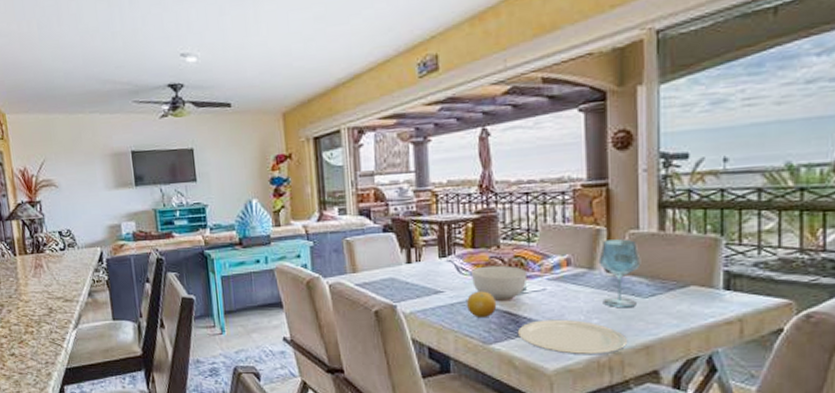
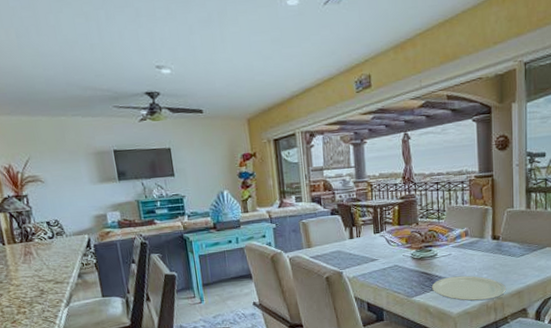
fruit: present [467,291,497,317] -> none [395,257,417,278]
bowl: present [470,265,528,302] -> none [397,237,438,265]
wine glass: present [598,239,641,308] -> none [487,215,515,266]

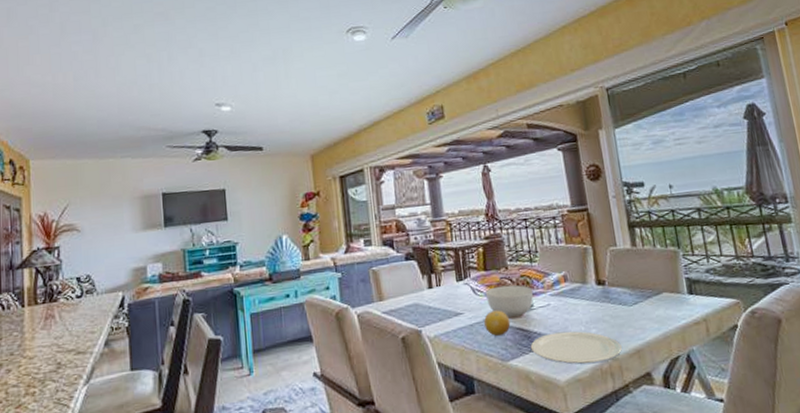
fruit: none [395,257,417,278] -> present [484,310,511,336]
bowl: none [397,237,438,265] -> present [485,284,534,319]

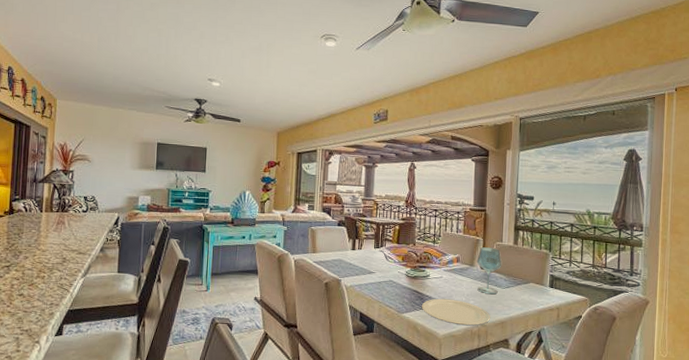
fruit: present [484,310,511,336] -> none [390,274,410,294]
bowl: present [485,284,534,319] -> none [394,257,432,284]
wine glass: none [588,255,625,317] -> present [476,247,502,295]

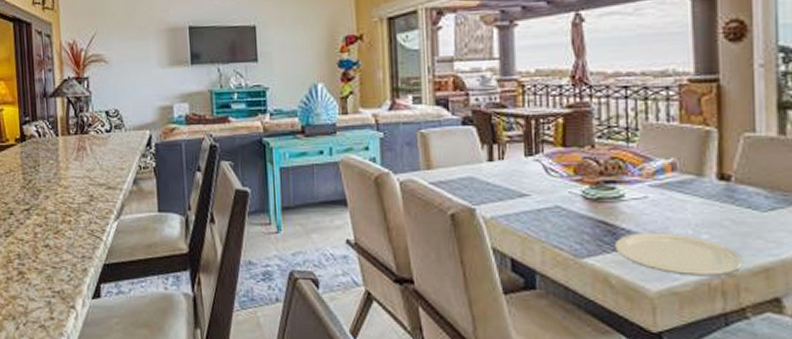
wine glass: present [476,247,502,295] -> none [708,143,759,223]

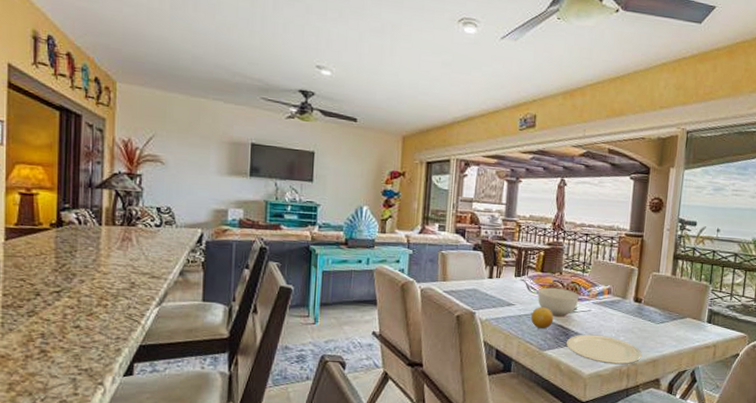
fruit: none [556,196,591,226] -> present [531,307,554,328]
bowl: none [560,167,626,210] -> present [537,287,580,318]

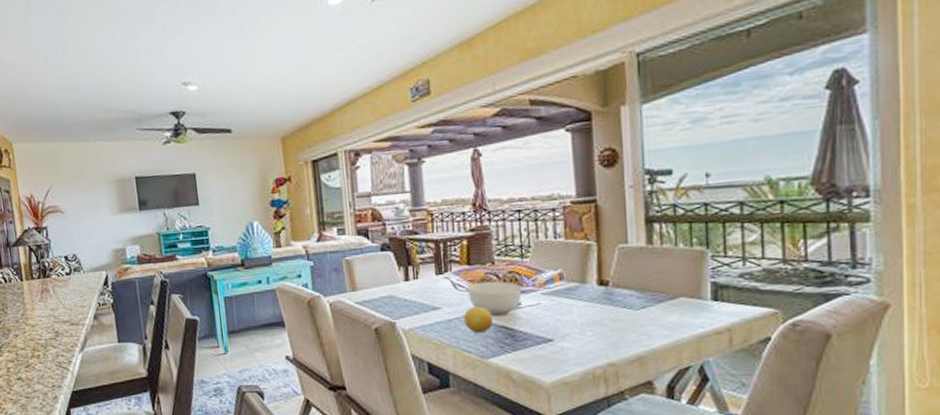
plate: present [566,334,642,365] -> none [514,332,621,368]

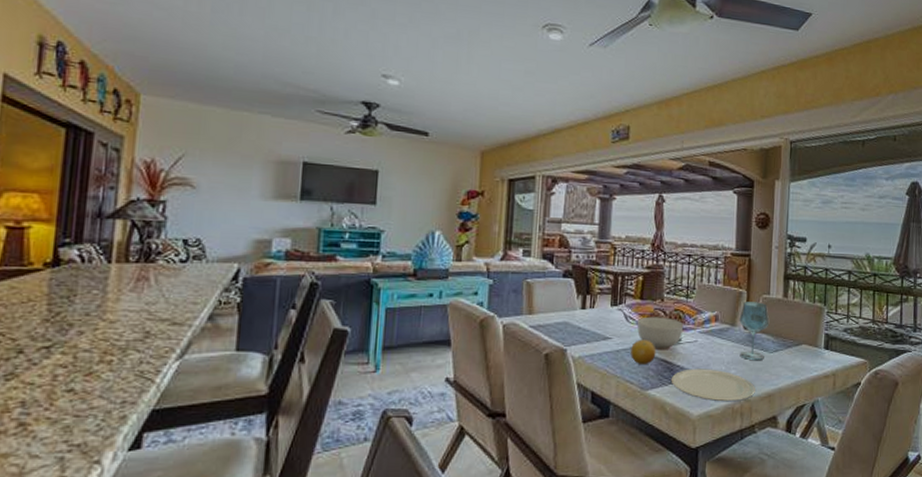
plate: none [514,332,621,368] -> present [670,368,755,402]
wine glass: none [590,253,631,321] -> present [739,302,770,361]

